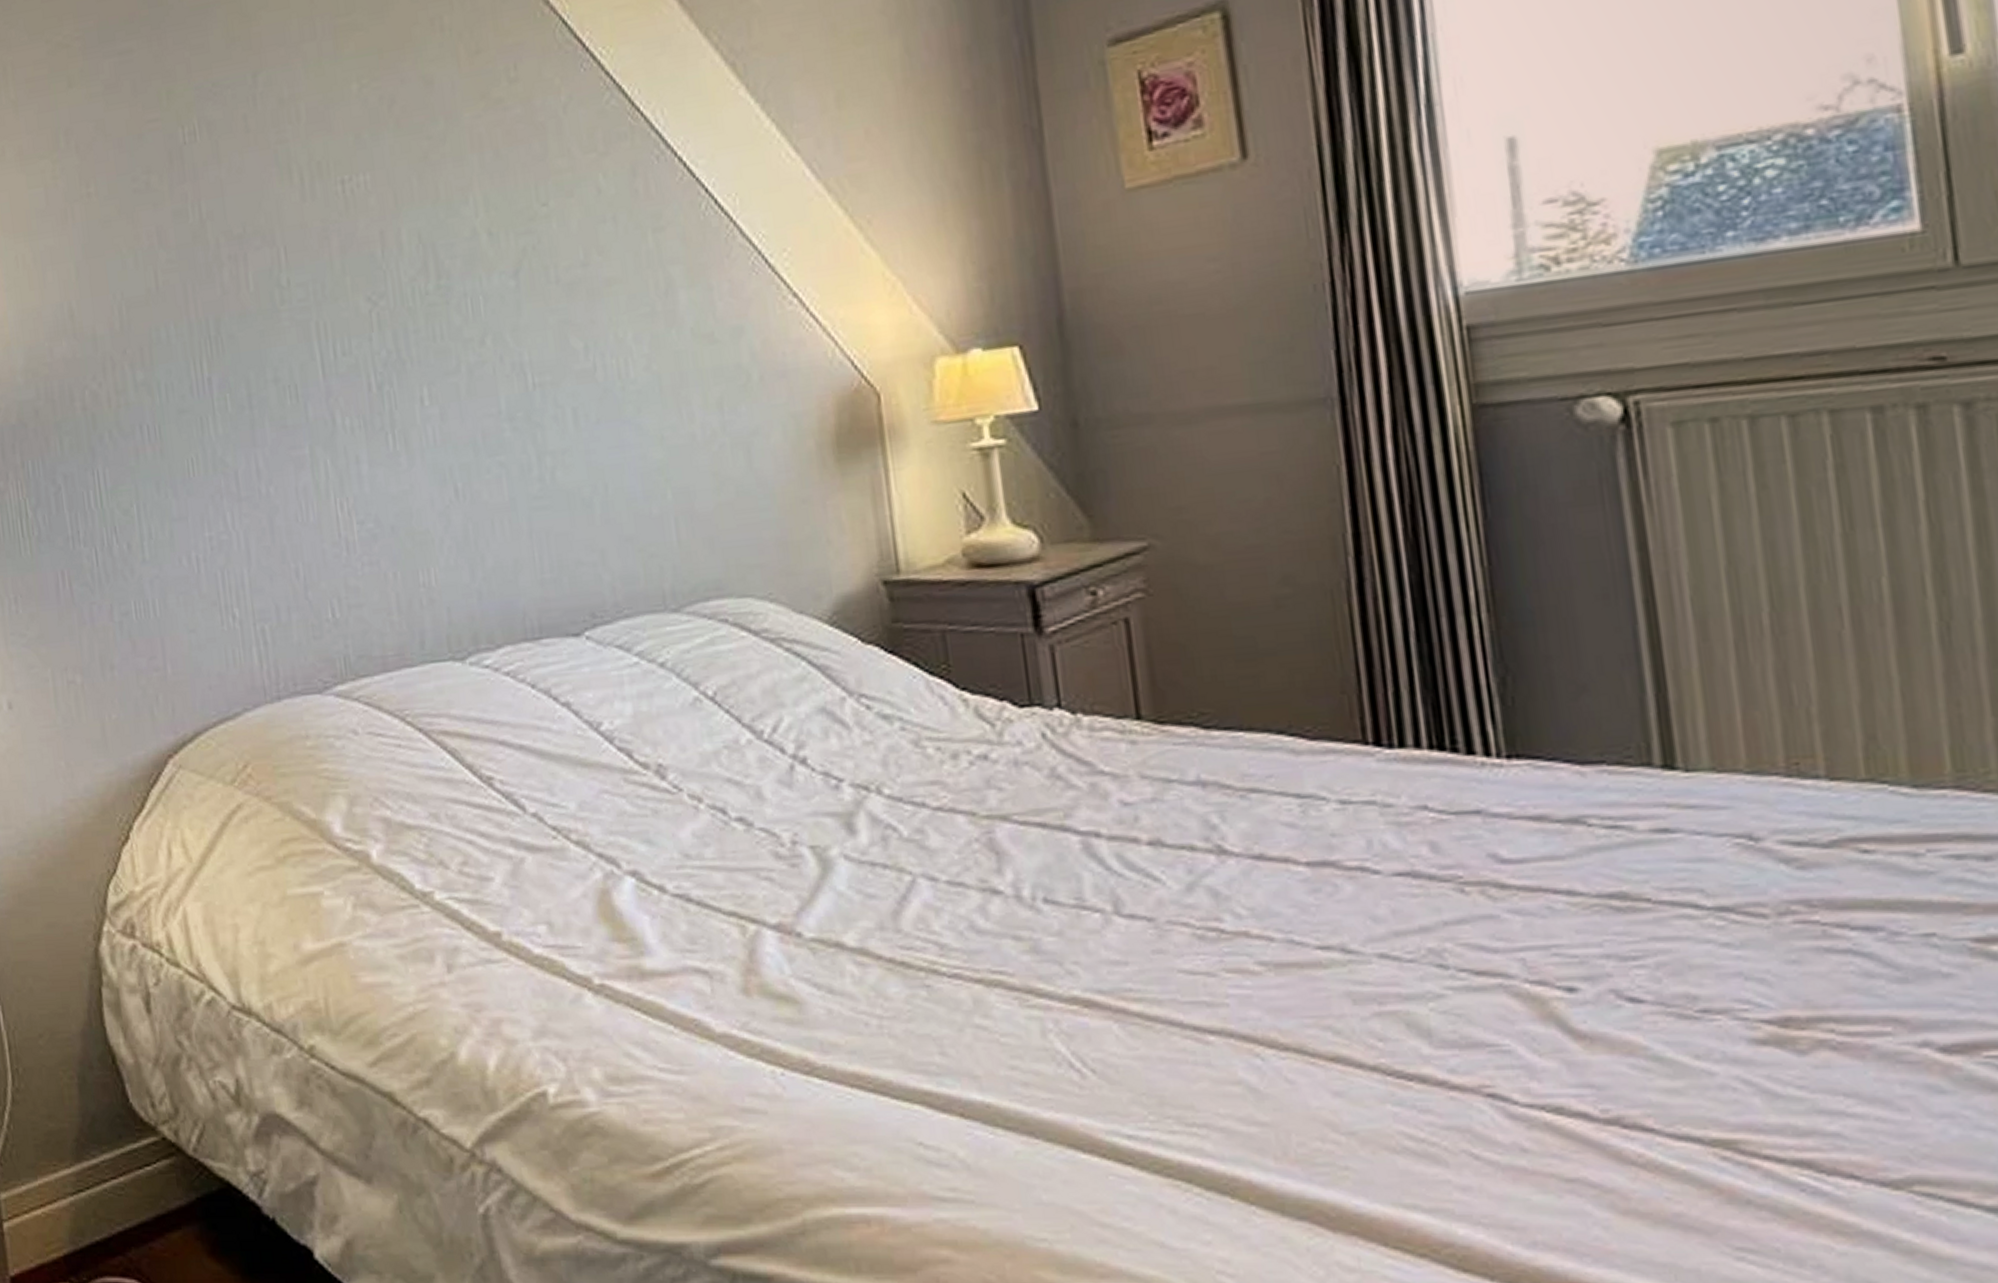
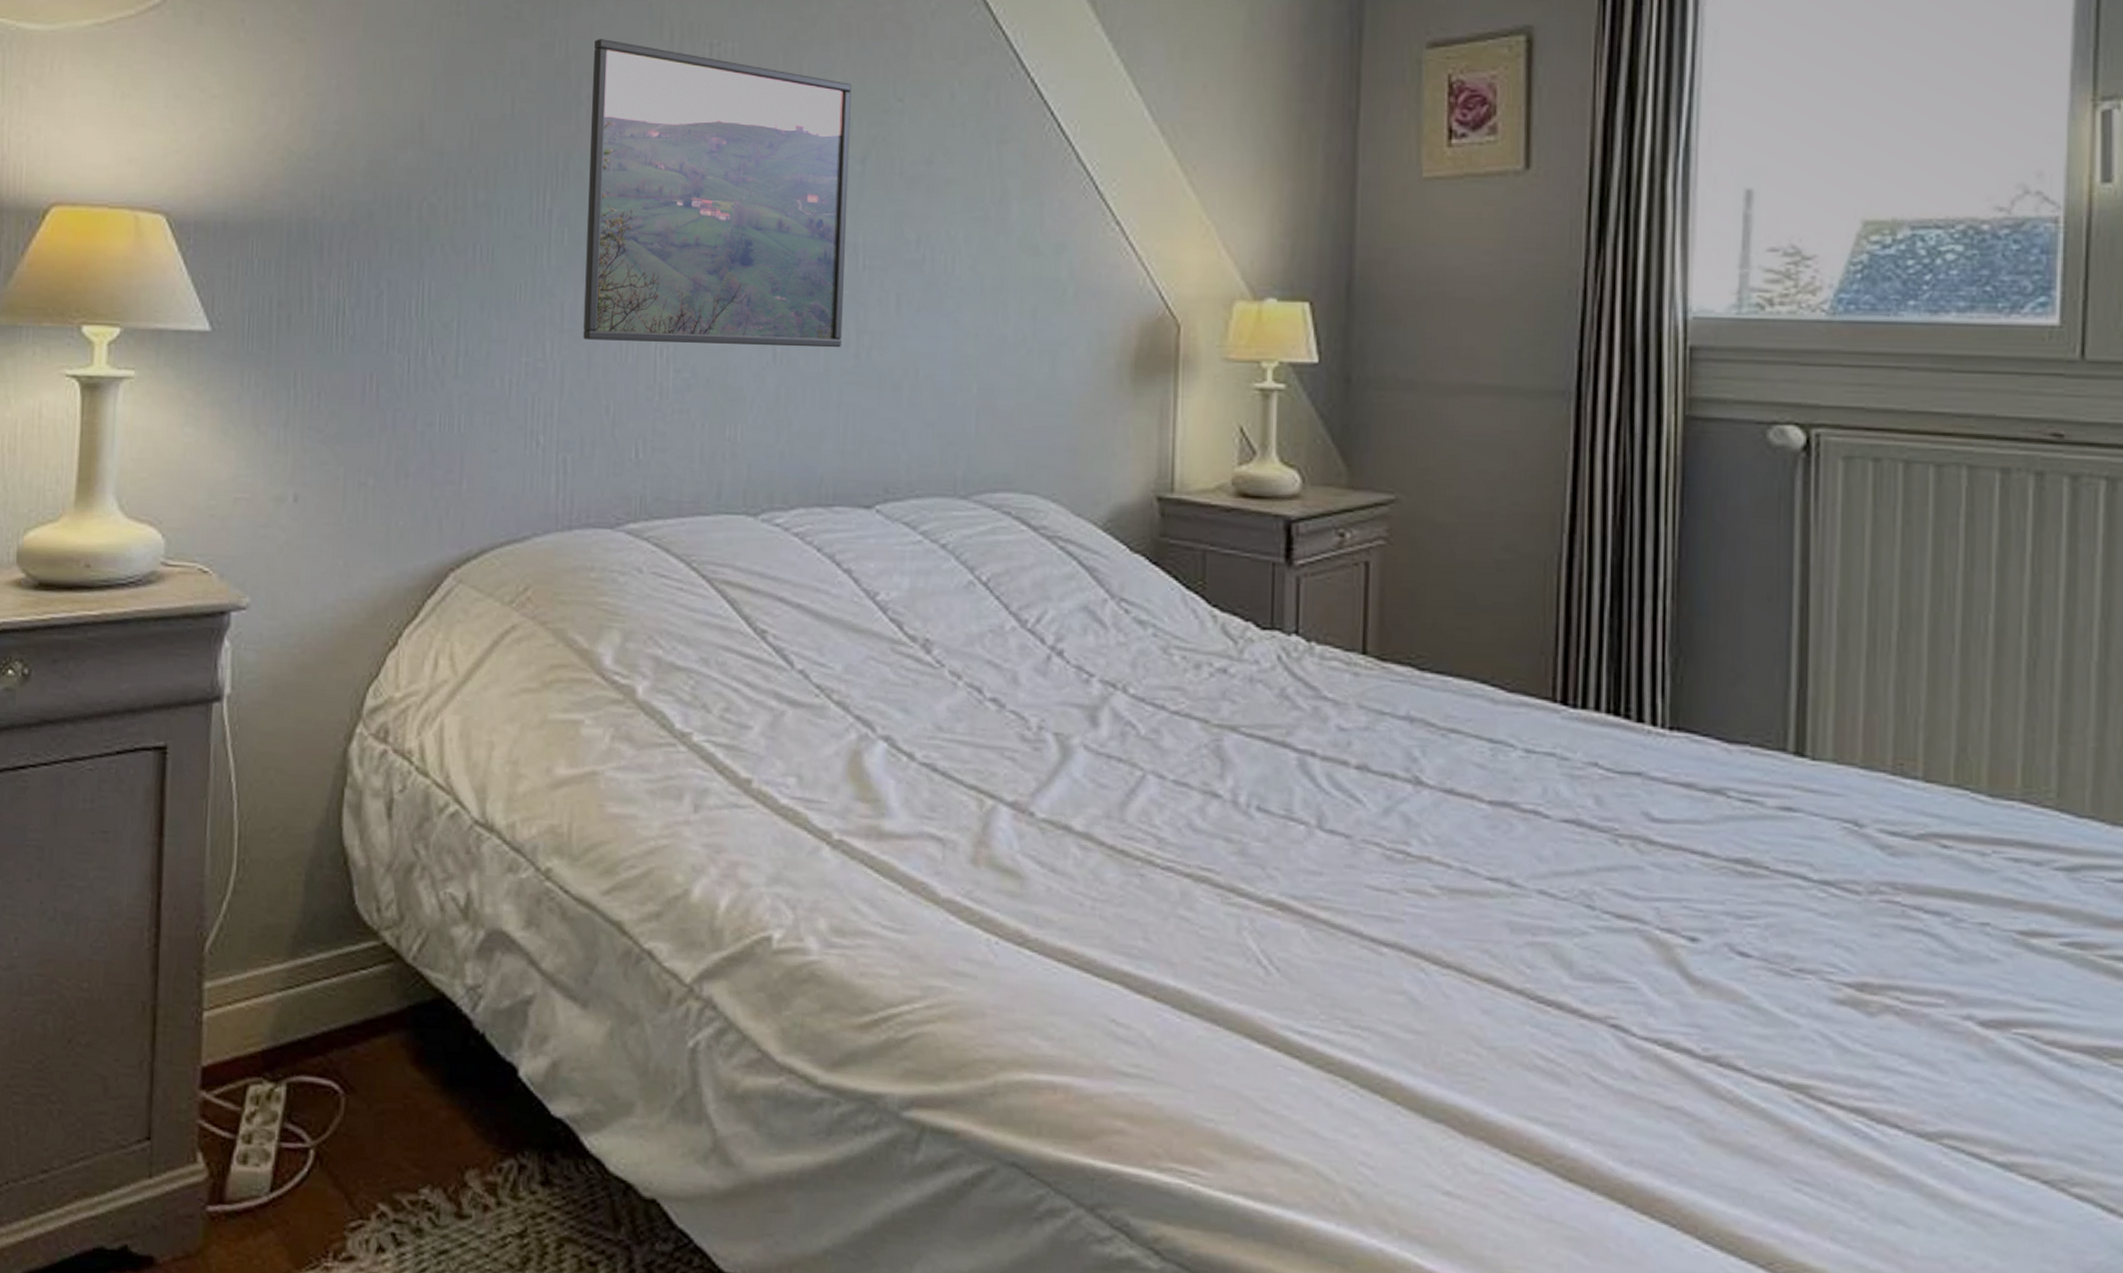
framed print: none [226,194,523,505] -> present [583,39,852,348]

